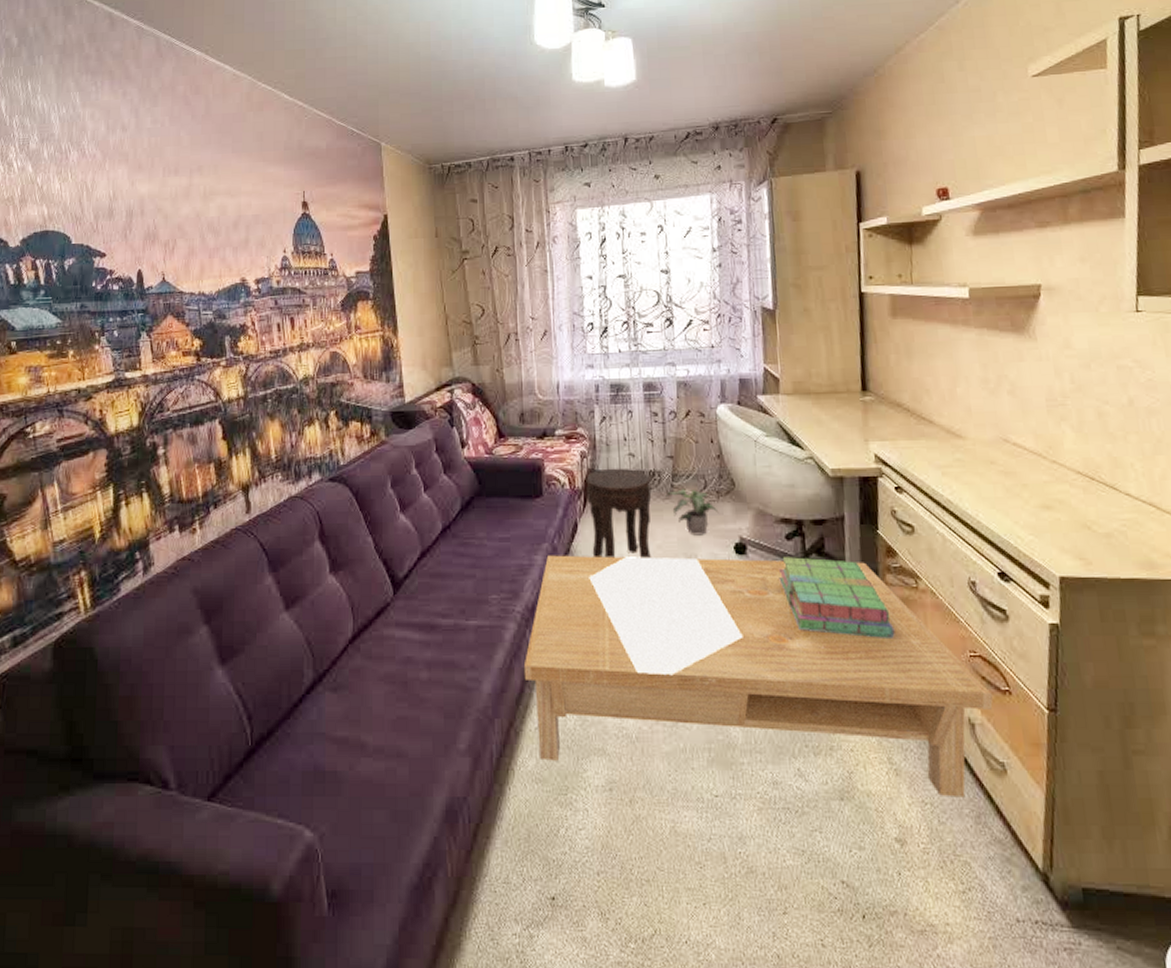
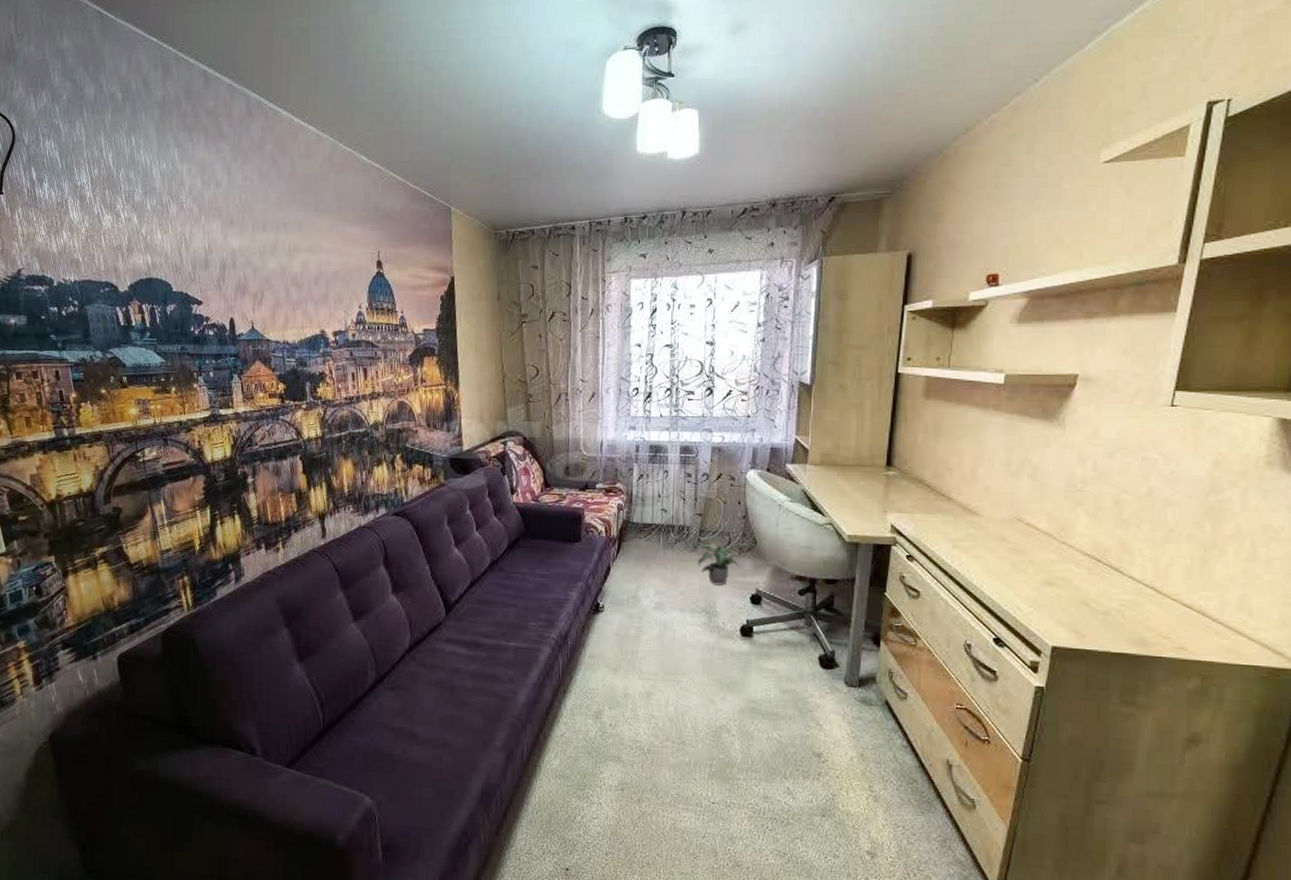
coffee table: present [523,555,993,798] -> none [554,592,972,825]
side table: present [586,468,652,560] -> none [620,520,680,603]
stack of books: present [778,557,895,638] -> none [788,610,890,687]

